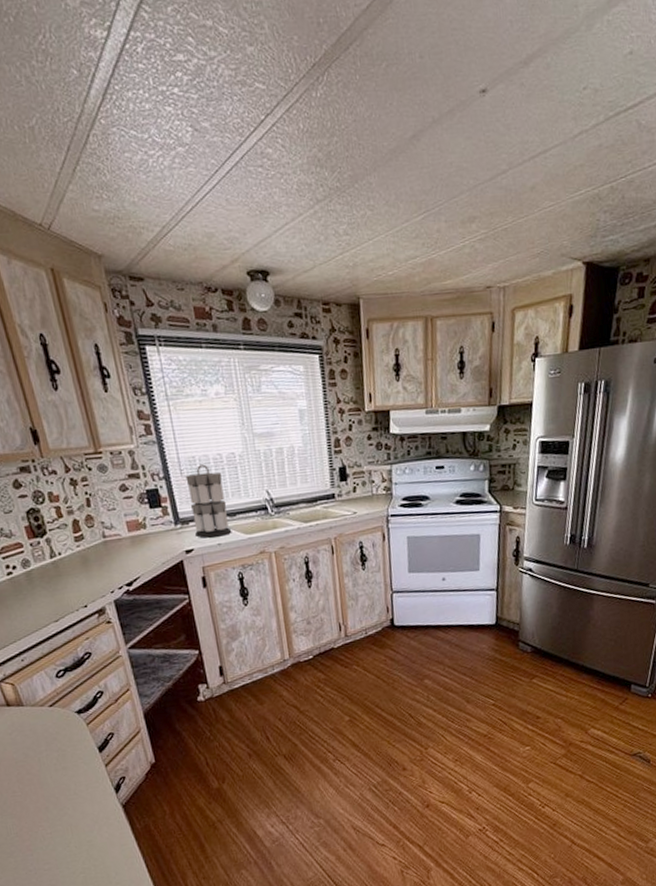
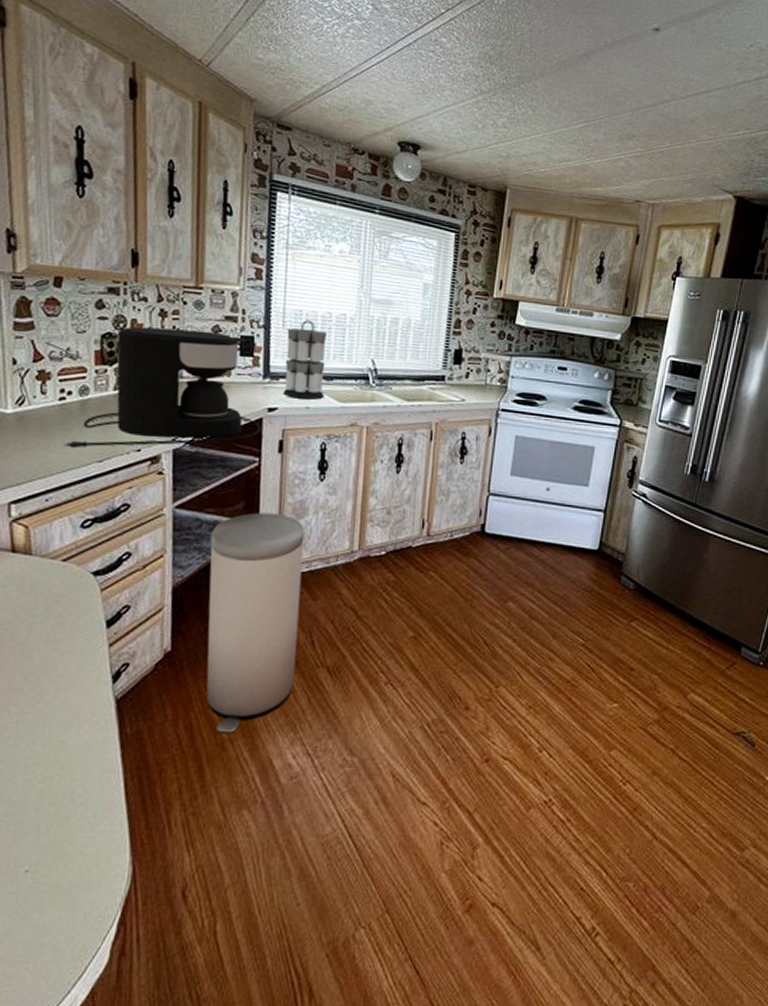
coffee maker: none [21,490,184,615] -> present [62,326,262,449]
pedal bin: none [164,639,260,818] -> present [206,512,305,735]

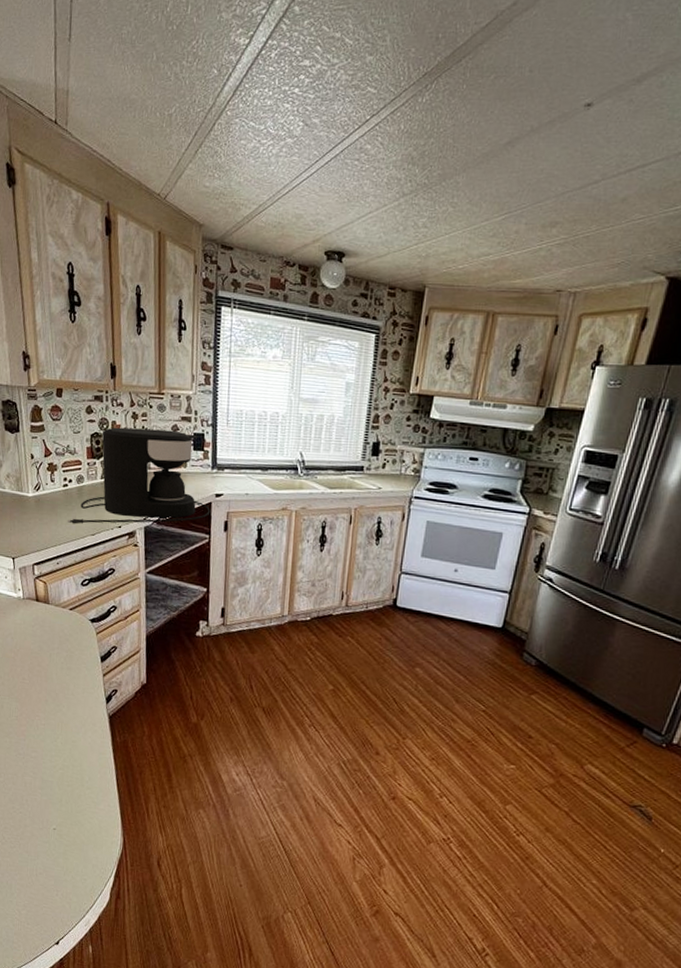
pedal bin: present [206,512,305,735] -> none [172,580,245,752]
spice rack: present [282,320,328,400] -> none [227,418,264,487]

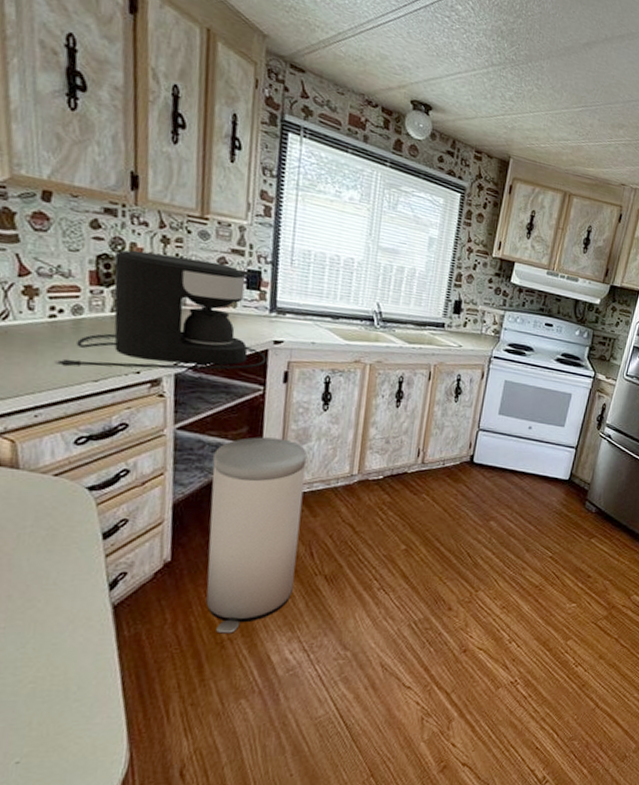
pedal bin: none [172,580,245,752] -> present [206,437,308,635]

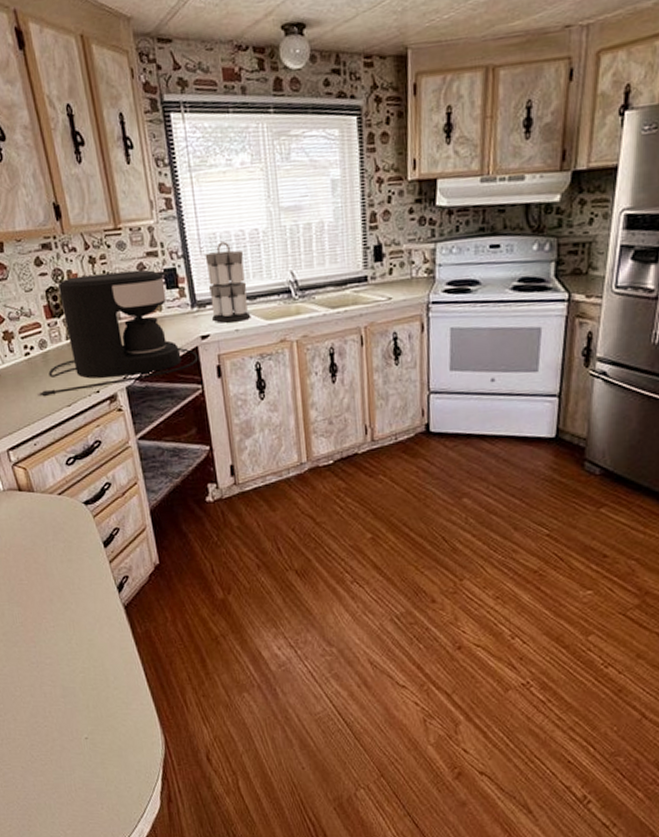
pedal bin: present [206,437,308,635] -> none [173,435,269,631]
spice rack: none [288,260,336,336] -> present [205,241,251,323]

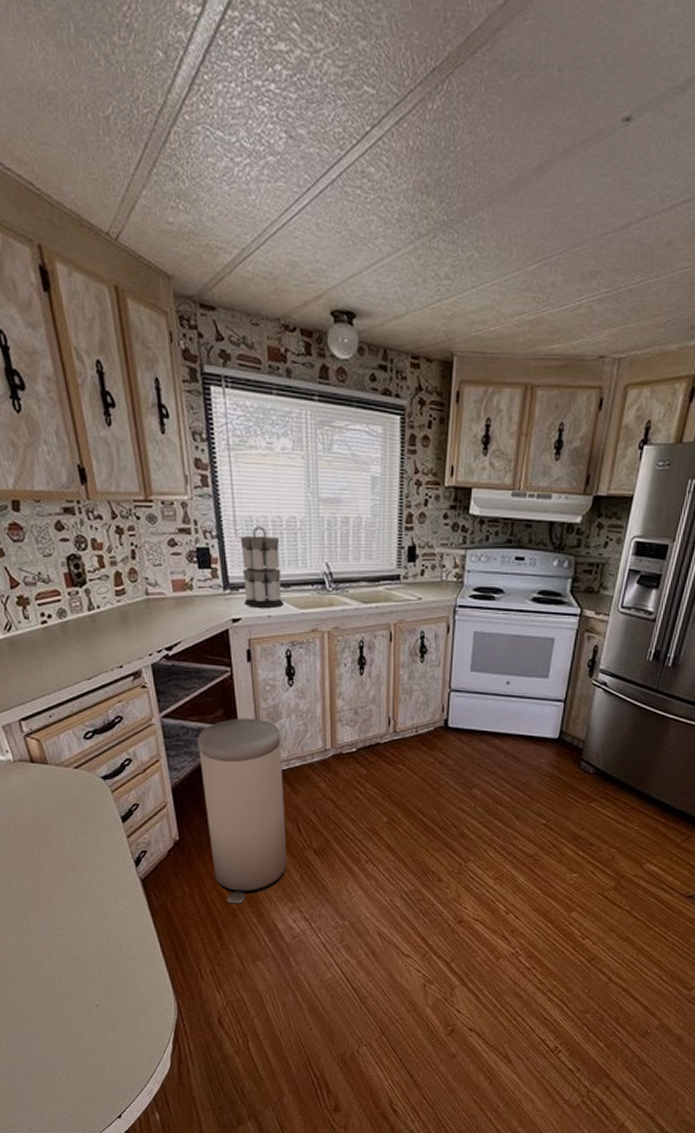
coffee maker: present [36,269,199,398] -> none [53,546,229,668]
pedal bin: none [173,435,269,631] -> present [198,718,287,905]

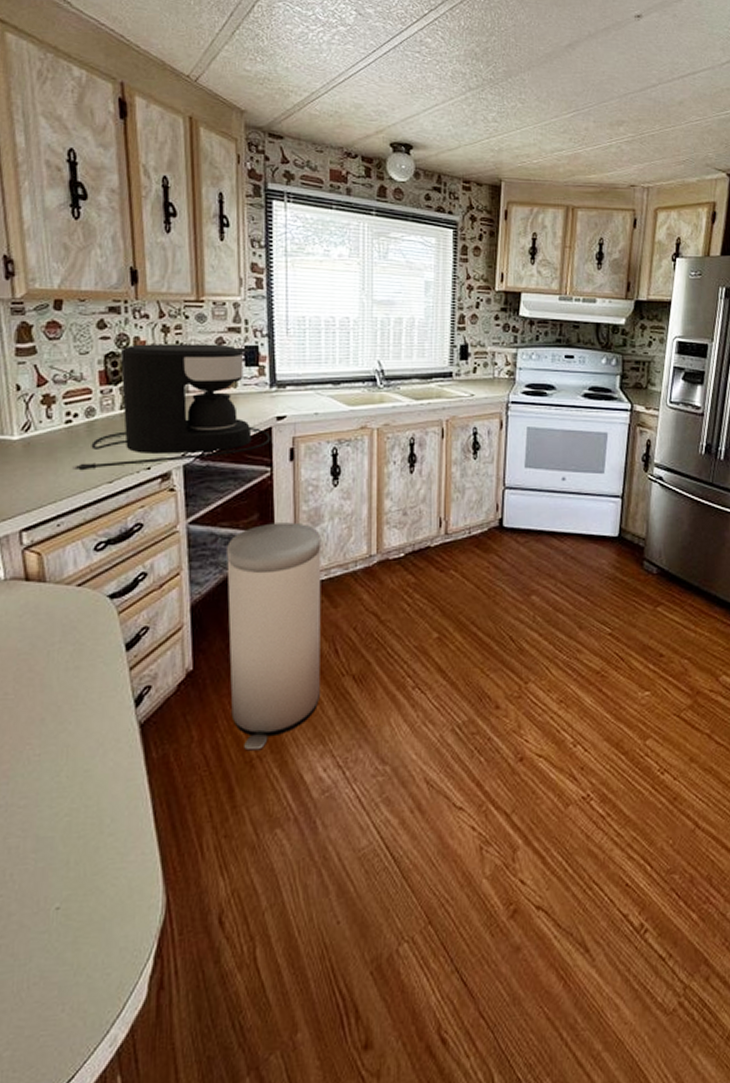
coffee maker: none [53,546,229,668] -> present [71,344,271,471]
spice rack: present [240,526,284,608] -> none [290,326,333,405]

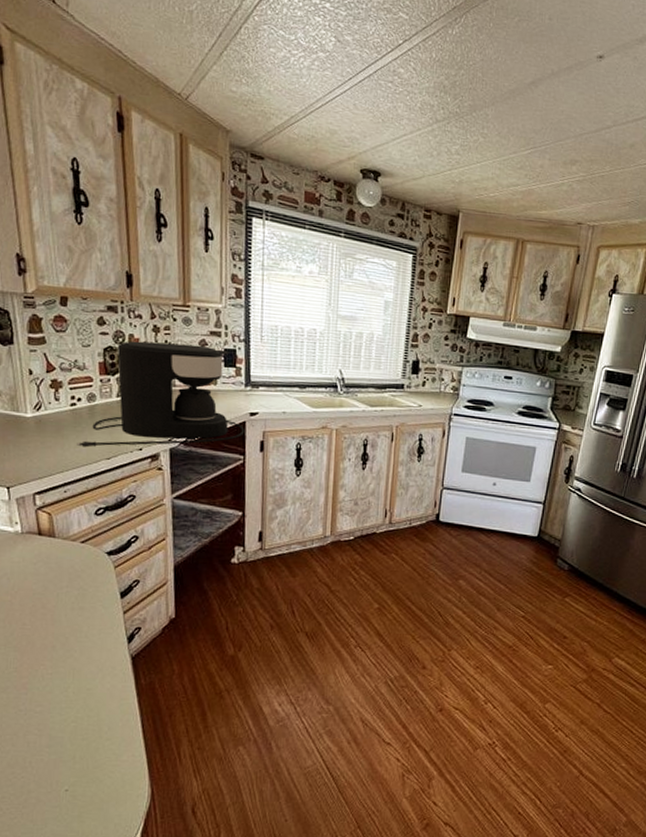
pedal bin: present [227,522,322,752] -> none [204,503,285,686]

